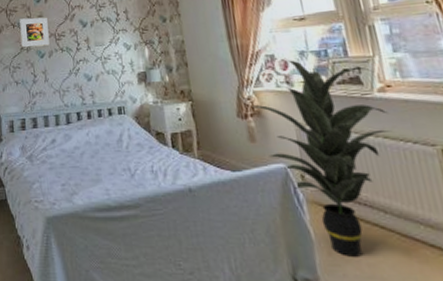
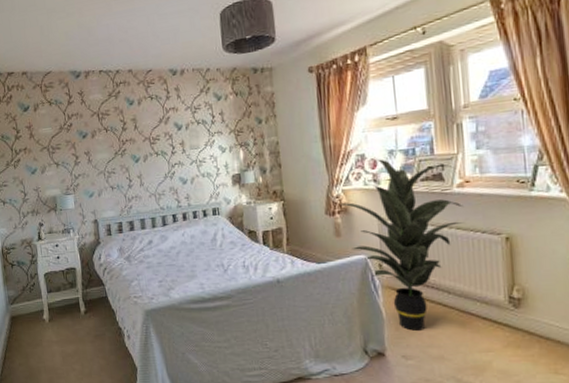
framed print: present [20,17,50,48] -> none [112,120,144,152]

